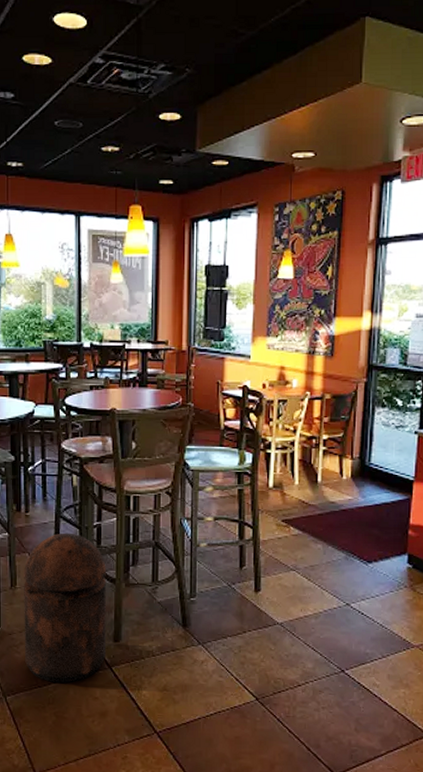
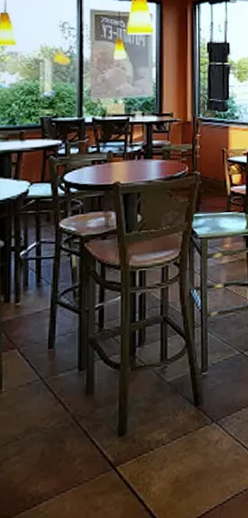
trash can: present [24,532,106,683] -> none [9,319,109,500]

